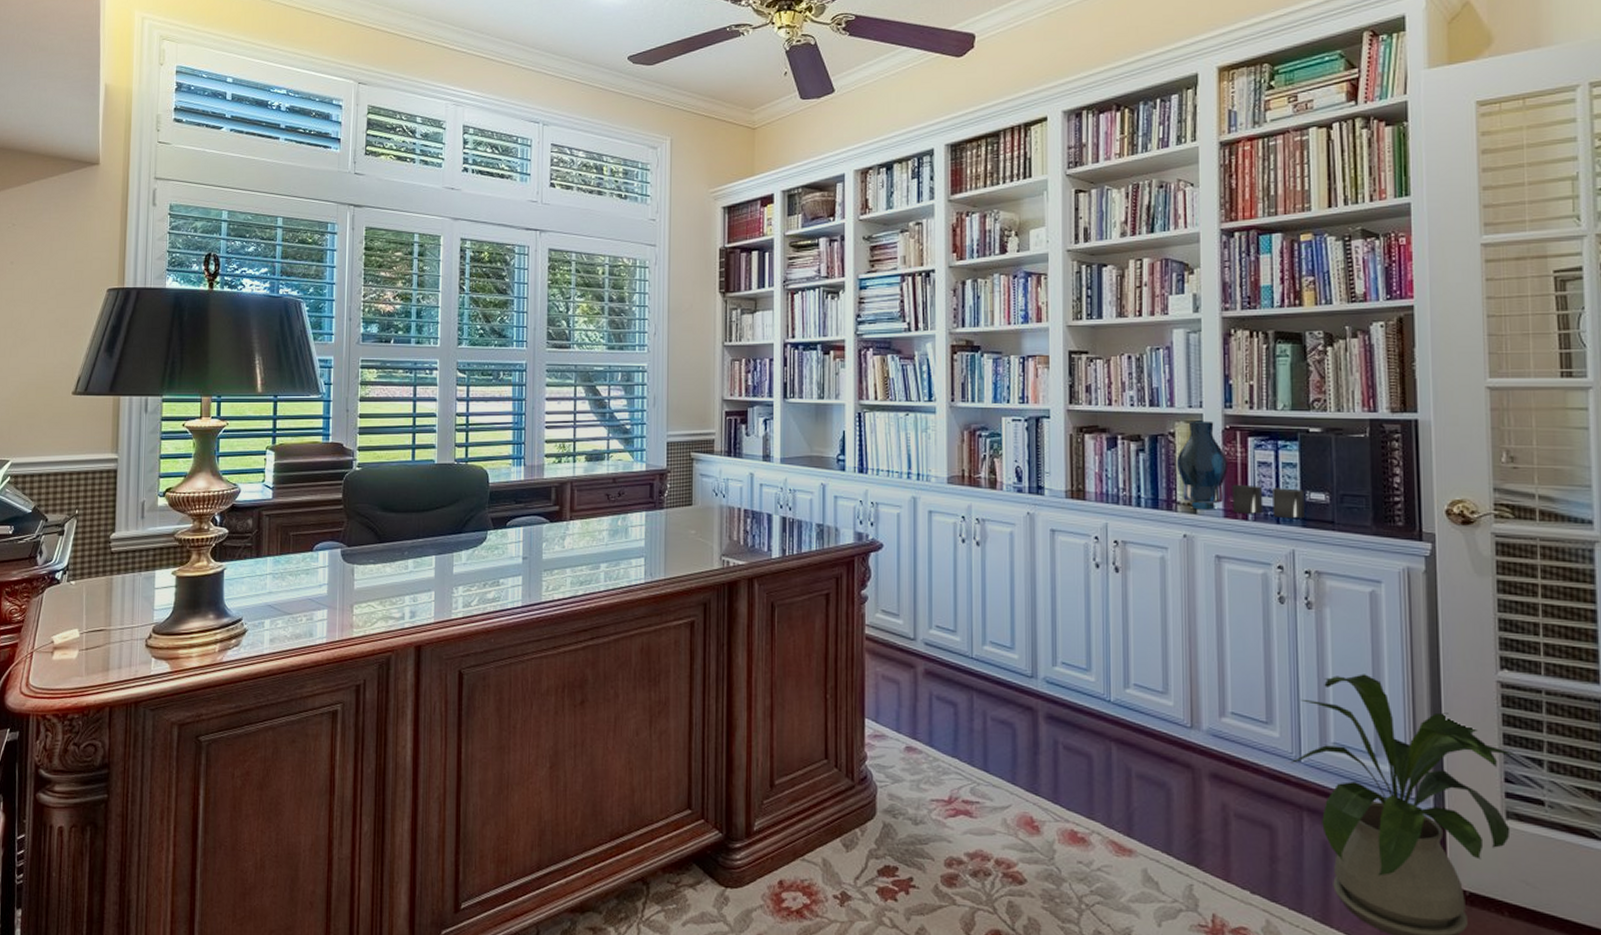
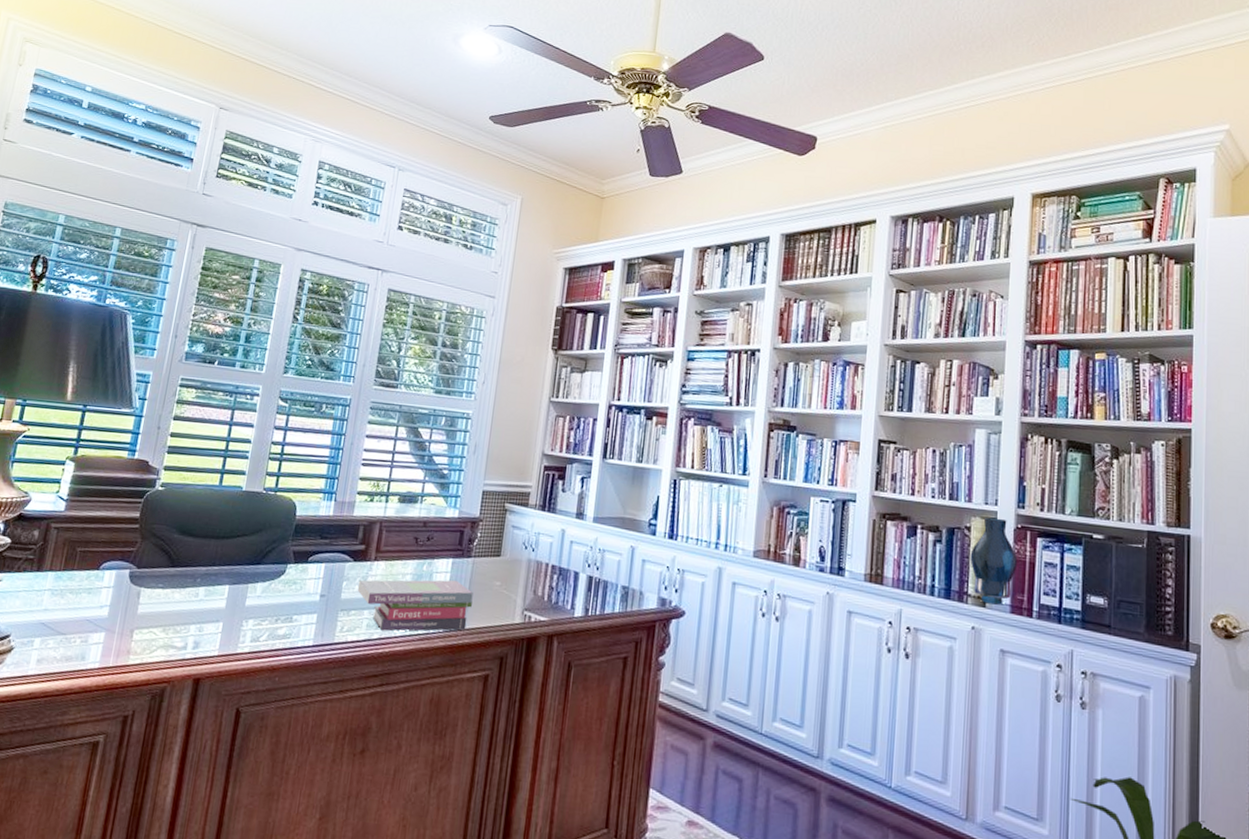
books: none [557,532,670,587] -> present [357,579,473,632]
bookend: present [1232,484,1305,519] -> none [1018,581,1085,620]

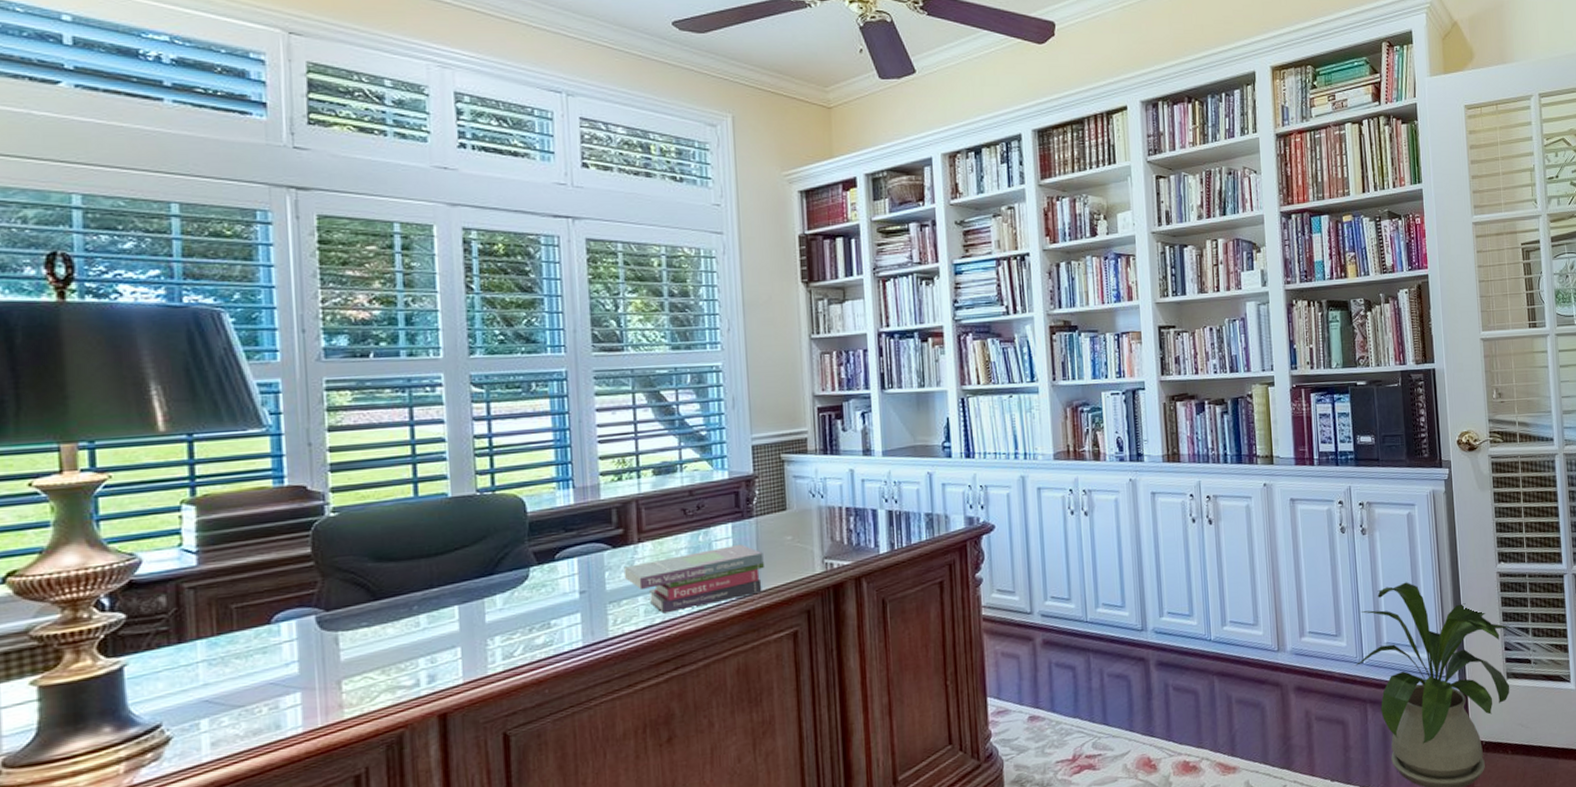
vase: present [970,517,1018,605] -> none [1254,381,1297,461]

